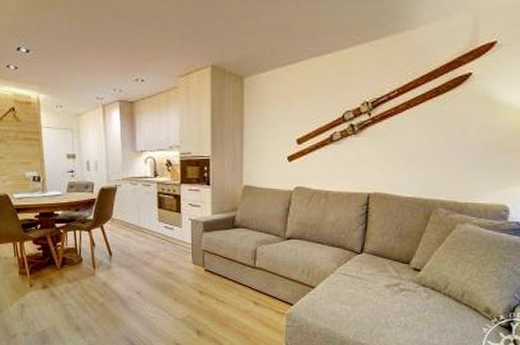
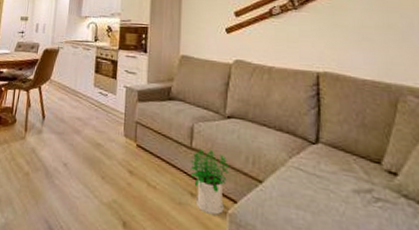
potted plant: none [254,266,287,316] -> present [190,148,229,215]

